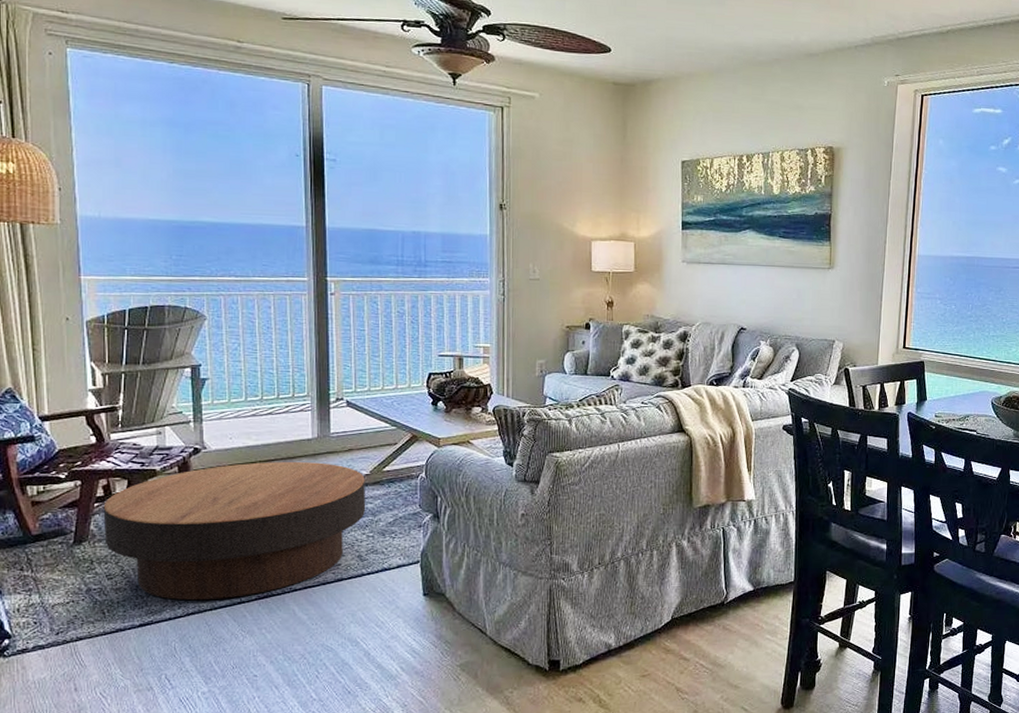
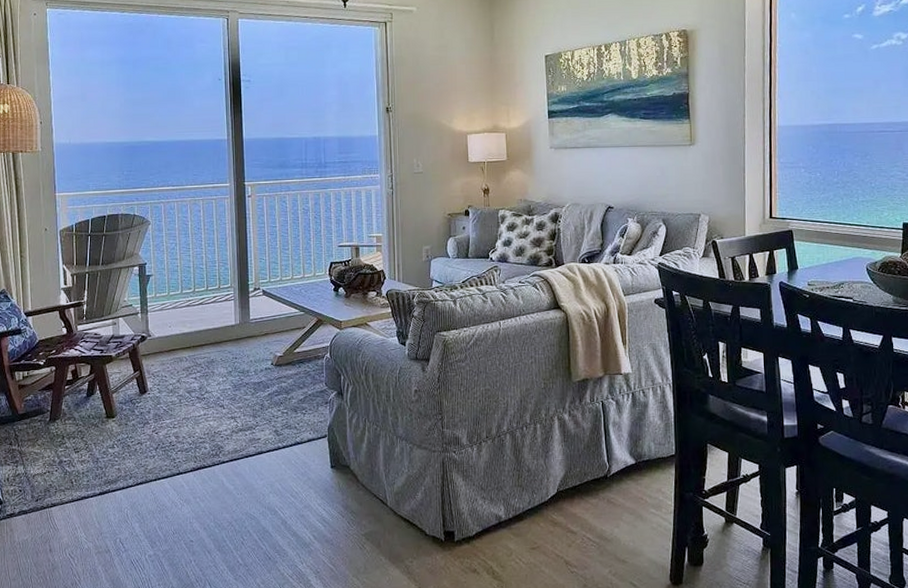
coffee table: present [103,461,366,601] -> none [72,345,281,472]

